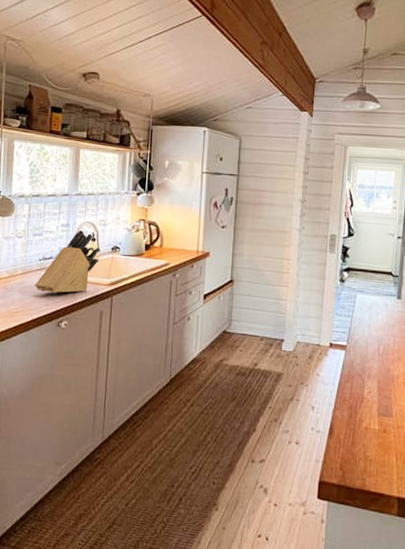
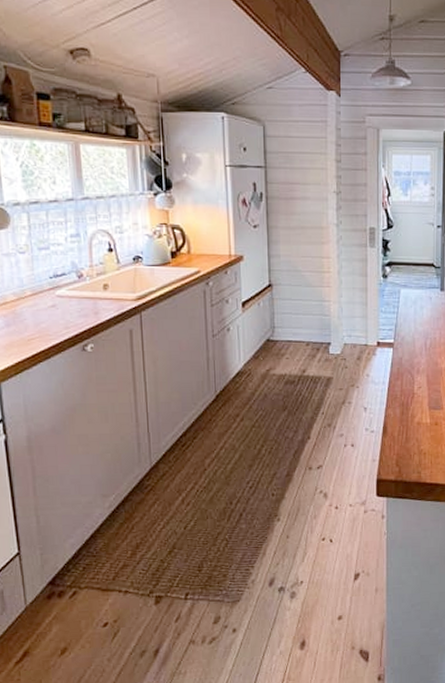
knife block: present [34,229,100,294] -> none [49,239,121,315]

